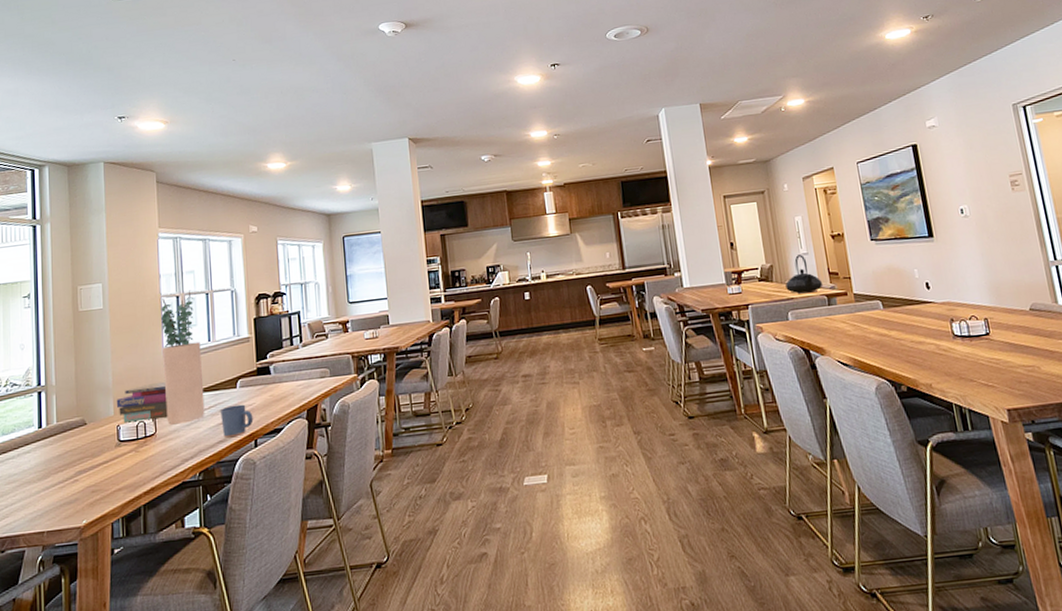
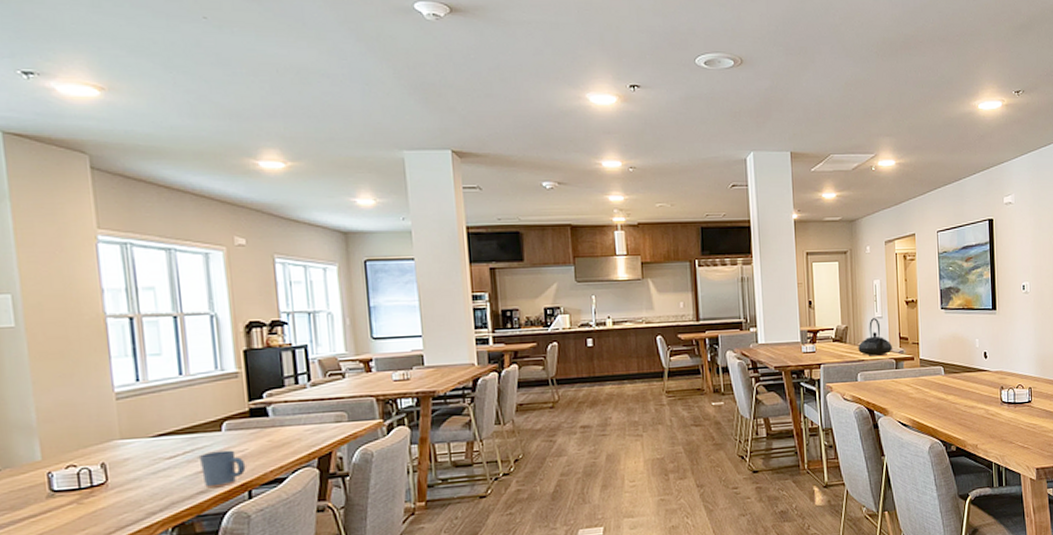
books: present [116,382,168,423] -> none [44,421,124,470]
vase: present [161,290,205,425] -> none [106,311,178,473]

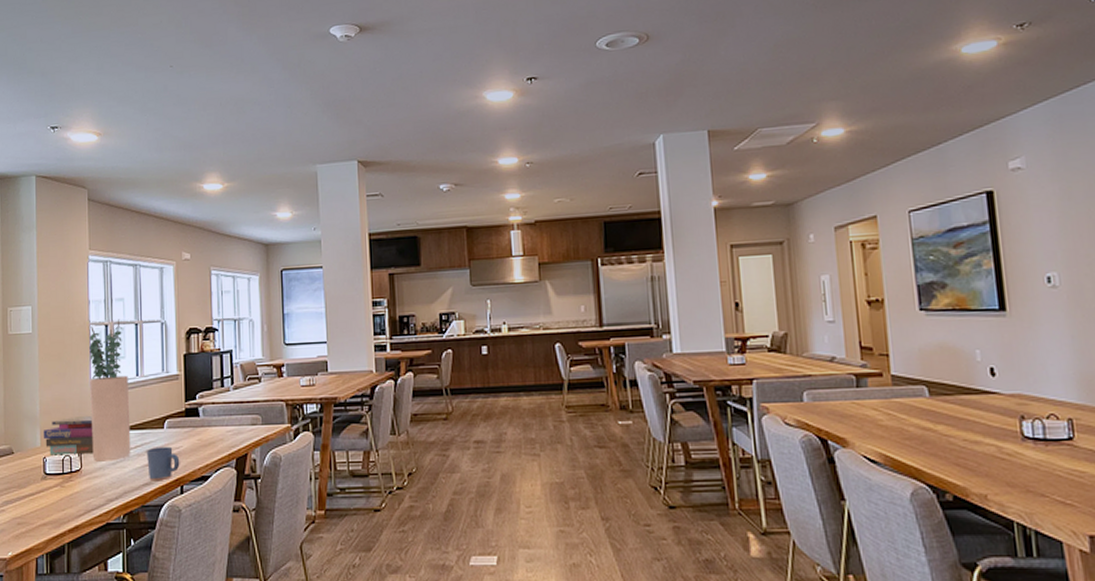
books: none [44,421,124,470] -> present [43,415,94,456]
vase: none [106,311,178,473] -> present [89,319,131,462]
teapot: present [858,318,892,356] -> none [802,322,850,371]

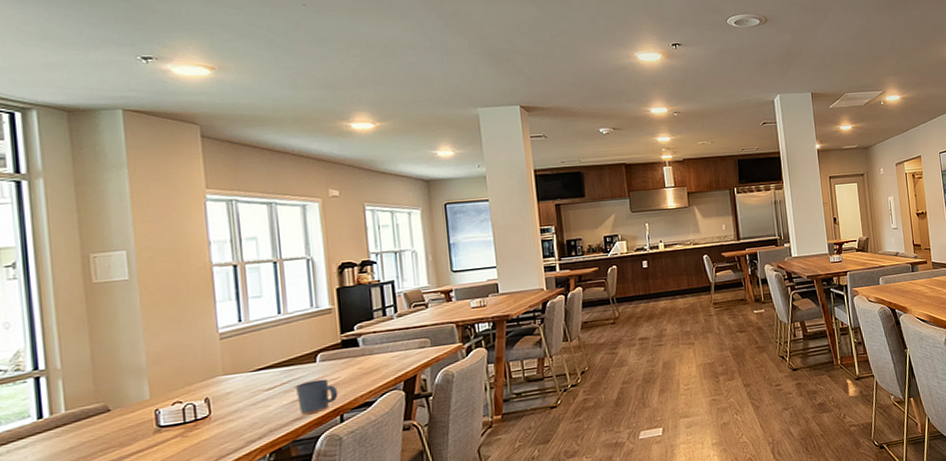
books: present [43,415,94,456] -> none [152,359,226,407]
vase: present [89,319,131,462] -> none [212,258,276,405]

